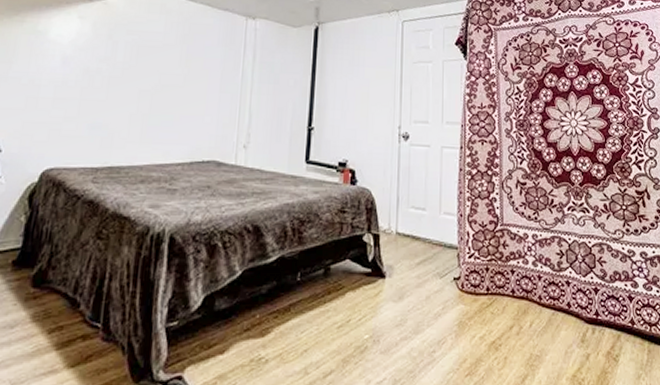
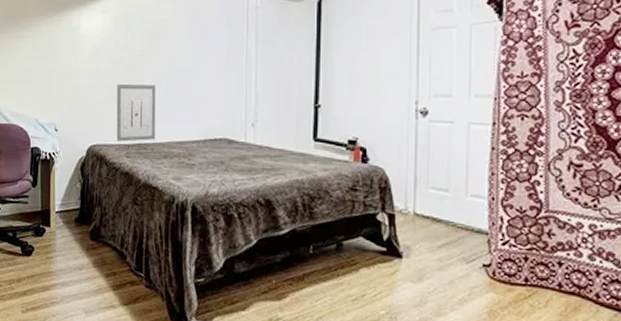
wall art: none [82,99,137,165] -> present [116,85,156,142]

